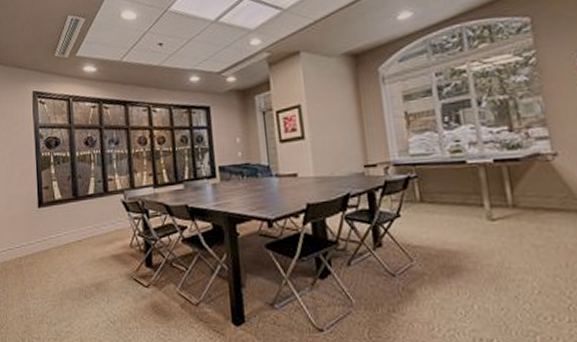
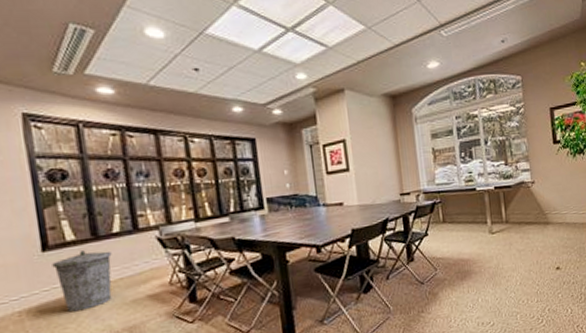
trash can: none [44,209,87,263] -> present [52,250,112,312]

